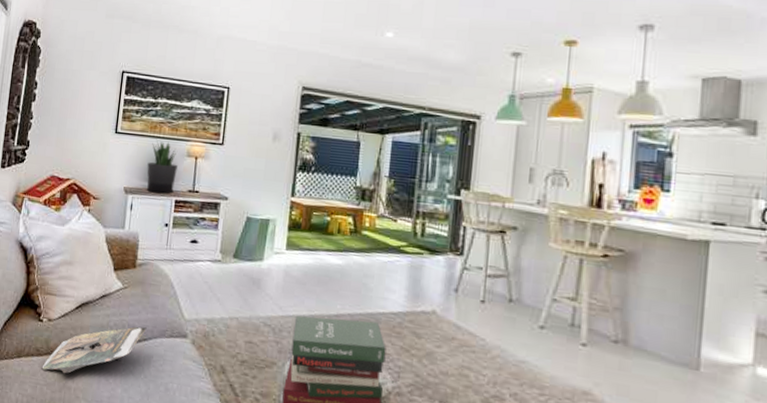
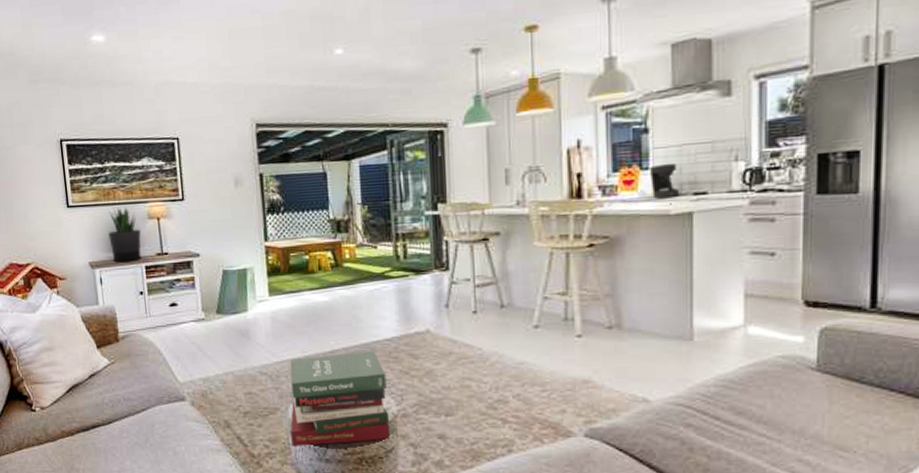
magazine: present [42,326,147,374] -> none [45,398,143,457]
coffee maker: none [670,189,699,224] -> present [650,162,680,199]

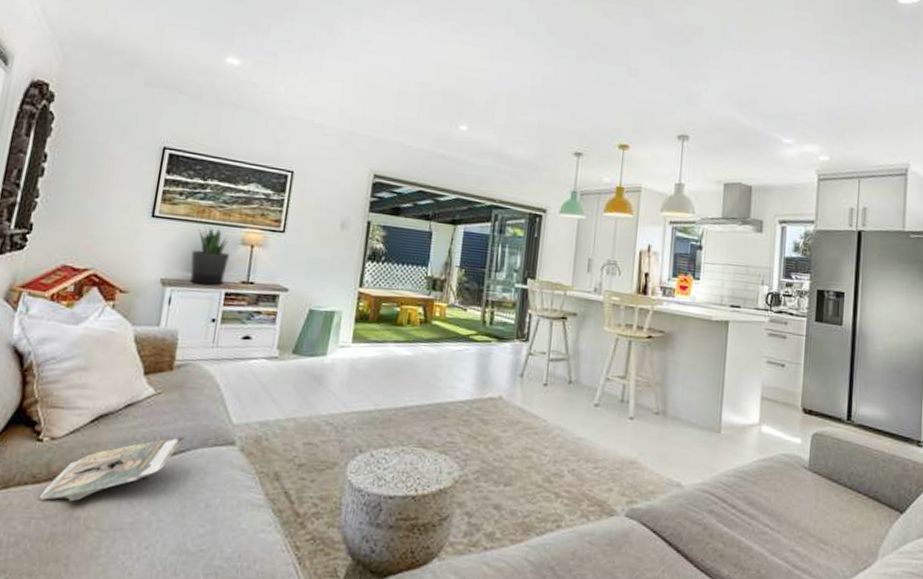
magazine: none [45,398,143,457] -> present [39,437,184,502]
books: present [290,351,391,447] -> none [343,411,454,508]
coffee maker: present [650,162,680,199] -> none [700,277,721,307]

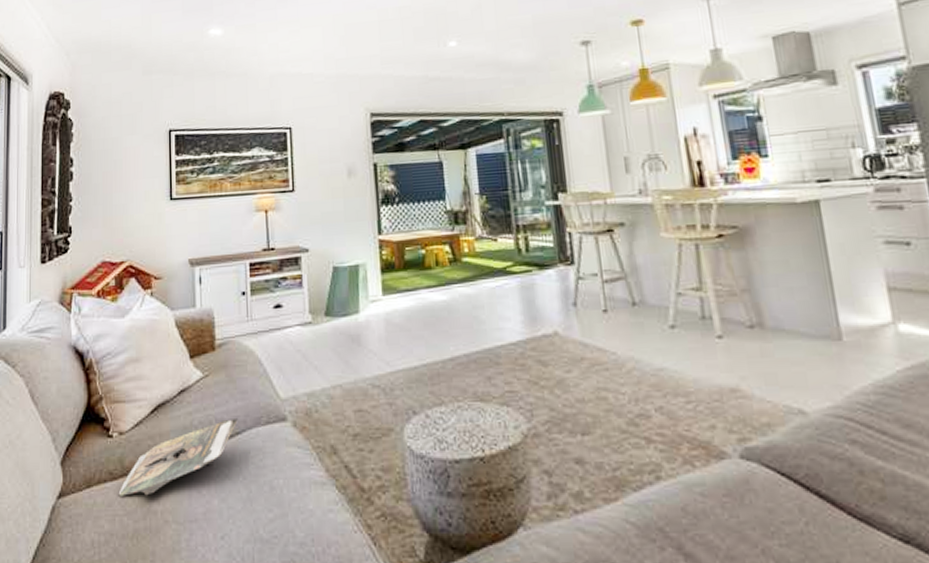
planter: present [190,226,230,287] -> none [212,199,247,260]

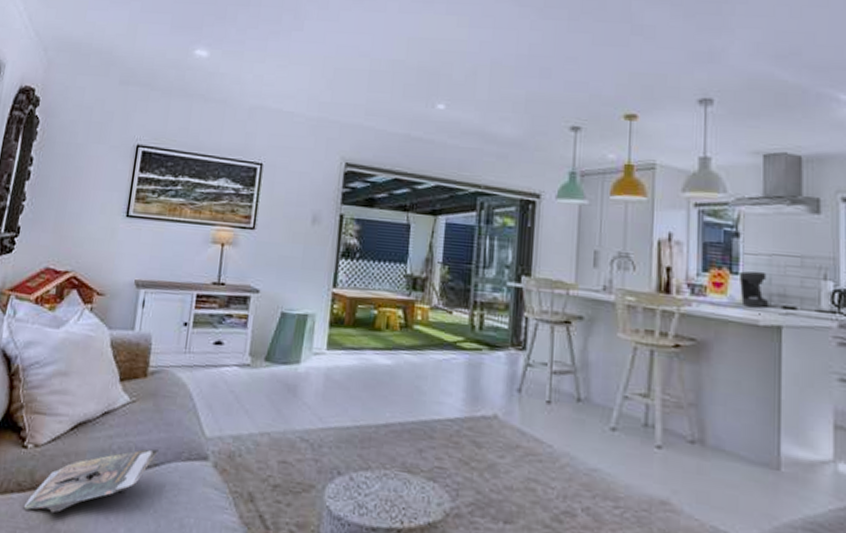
coffee maker: none [769,150,804,187] -> present [740,271,770,309]

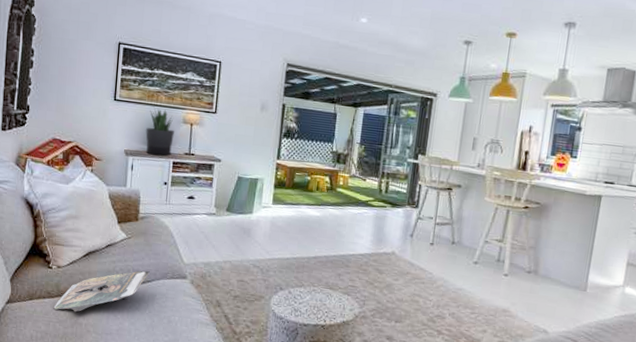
planter: none [163,224,201,288] -> present [146,107,174,157]
coffee maker: present [740,271,770,309] -> none [576,156,597,183]

